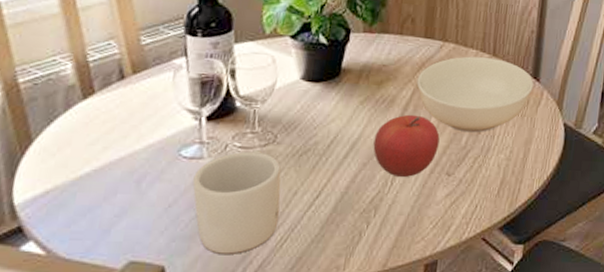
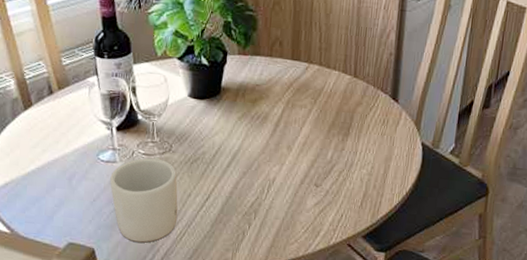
fruit: present [373,114,440,177] -> none [251,130,308,186]
bowl: present [416,56,534,133] -> none [286,77,392,149]

